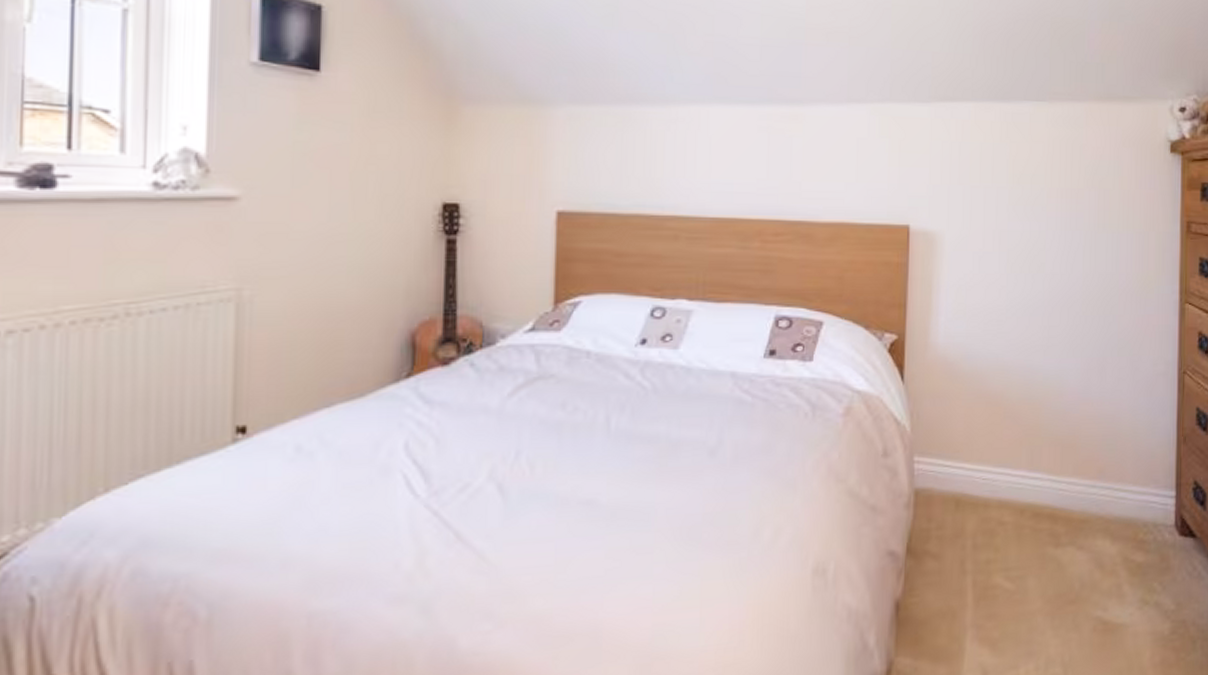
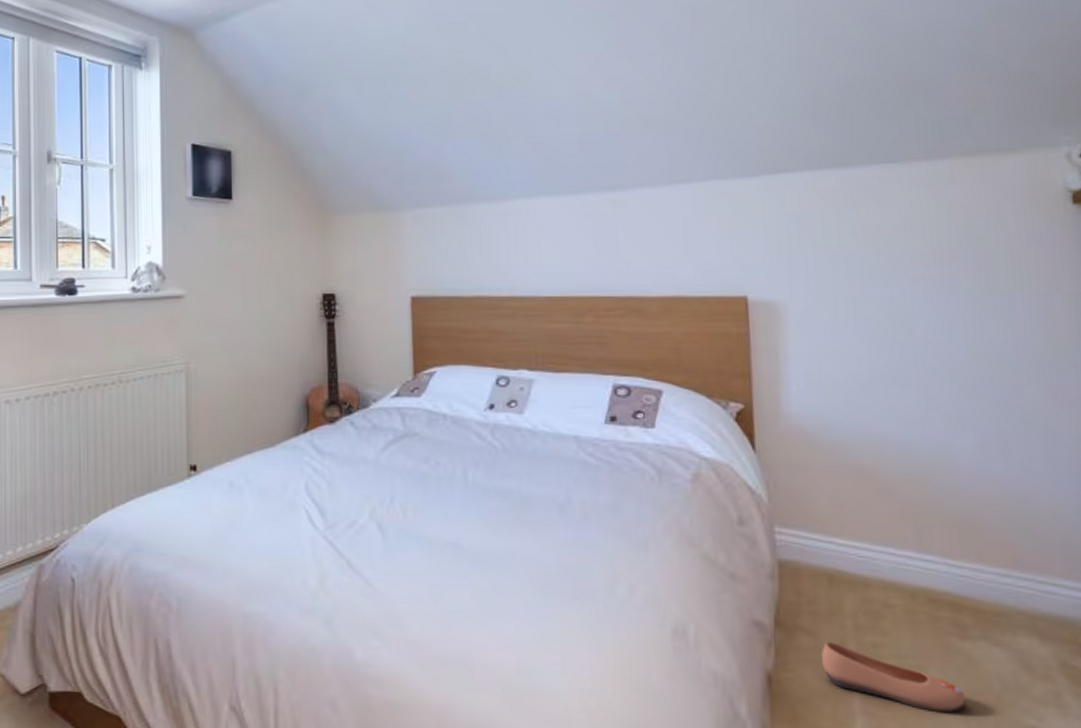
shoe: none [944,562,1053,616] -> present [822,641,966,712]

